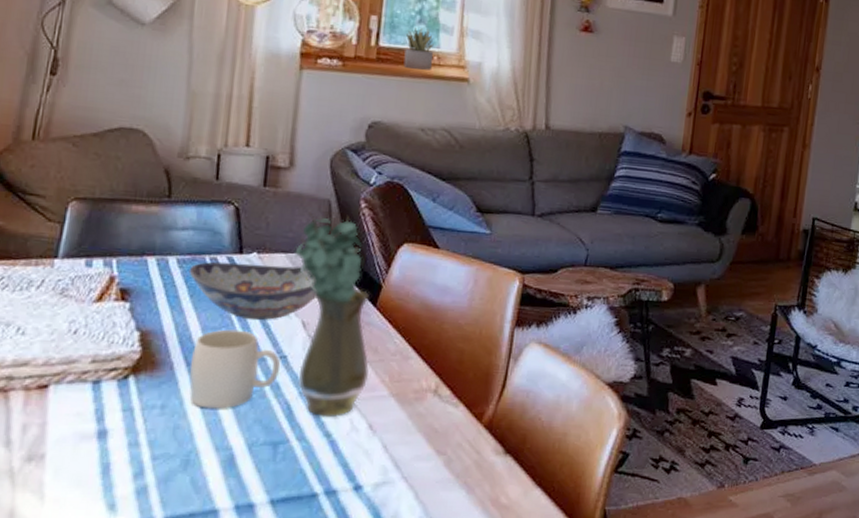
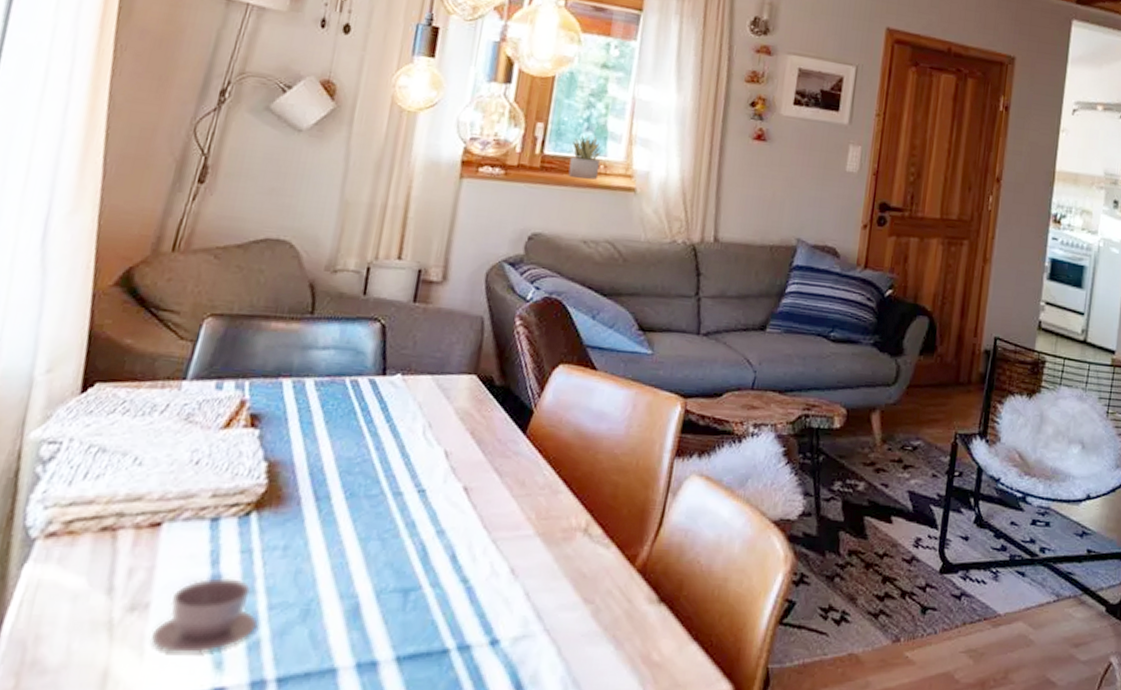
teacup: none [49,432,144,496] -> present [151,577,258,653]
decorative bowl: present [189,261,316,320] -> none [326,384,462,449]
mug: present [189,329,281,409] -> none [315,459,418,551]
vase: present [294,211,369,416] -> none [435,329,519,559]

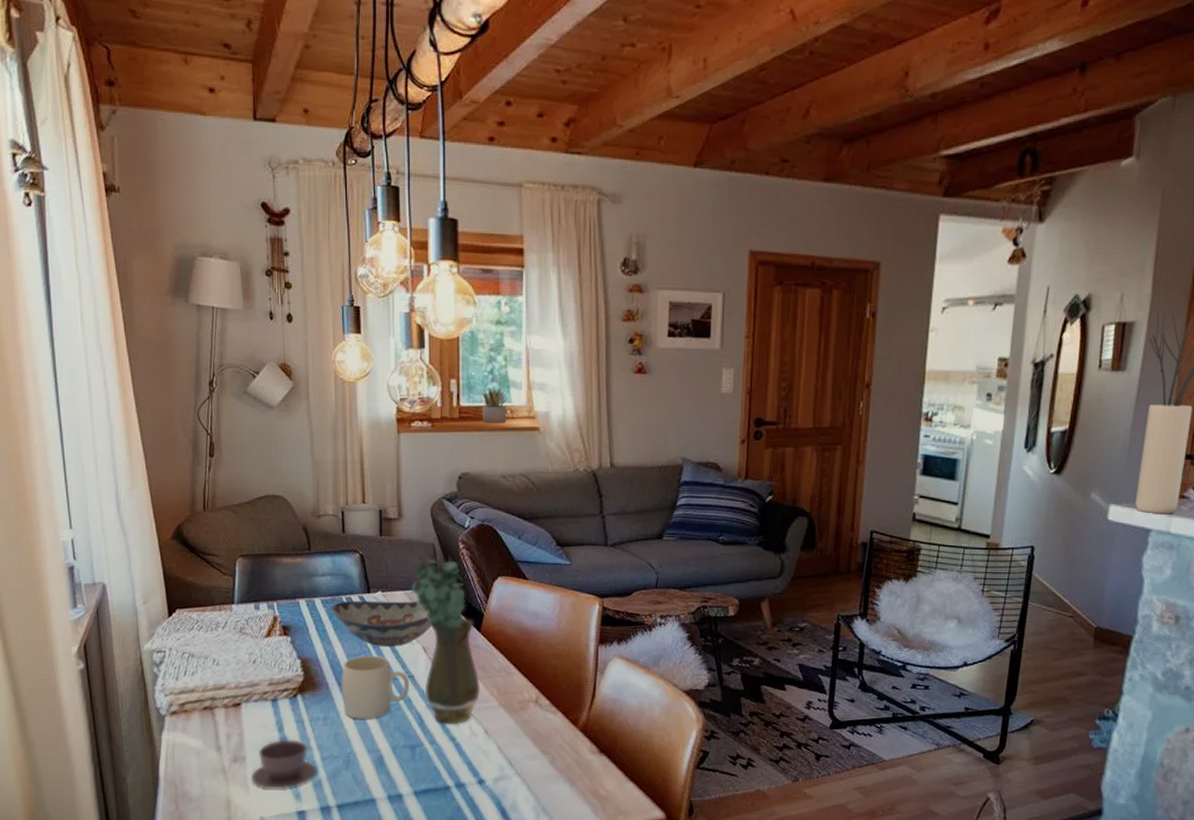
mug: none [315,459,418,551] -> present [341,655,410,720]
decorative bowl: none [326,384,462,449] -> present [331,600,432,646]
vase: none [435,329,519,559] -> present [411,554,481,724]

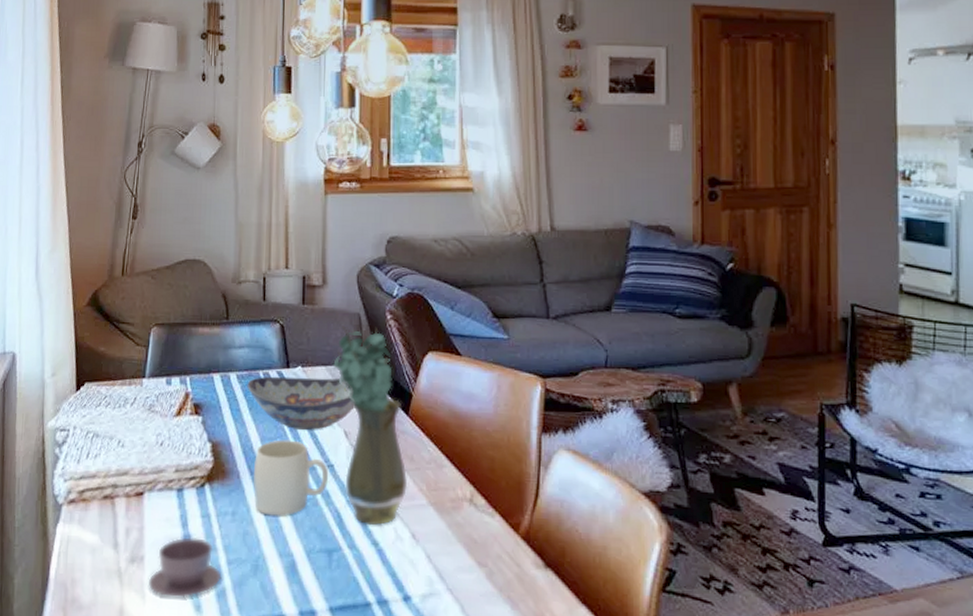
succulent plant: present [481,386,507,424] -> none [412,145,439,185]

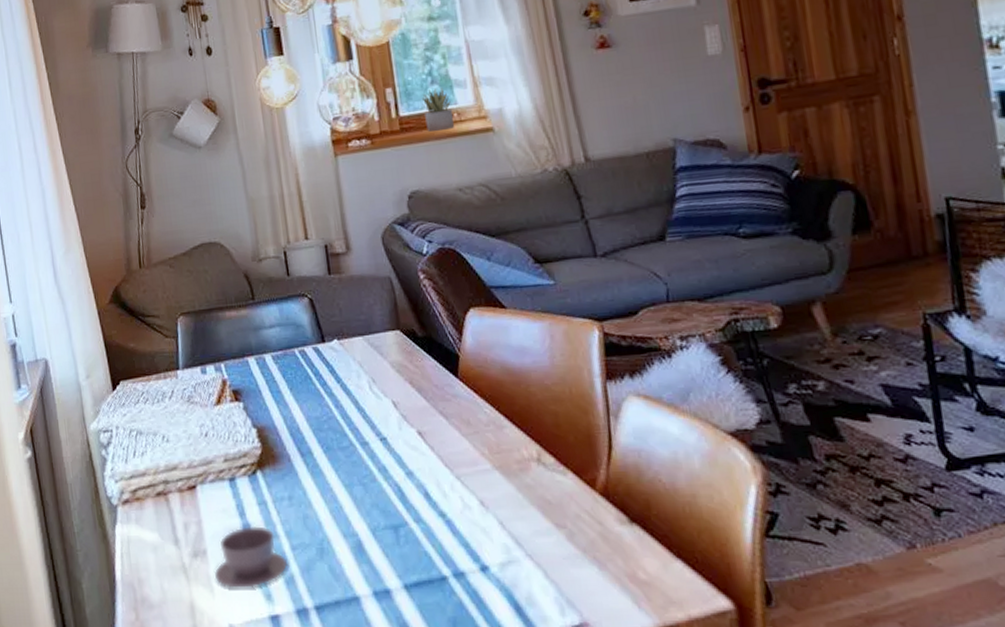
decorative bowl: present [247,376,355,430] -> none [283,347,400,405]
mug: present [253,439,329,516] -> none [303,416,384,497]
vase: present [333,325,408,525] -> none [370,288,469,496]
succulent plant: none [412,145,439,185] -> present [422,88,455,133]

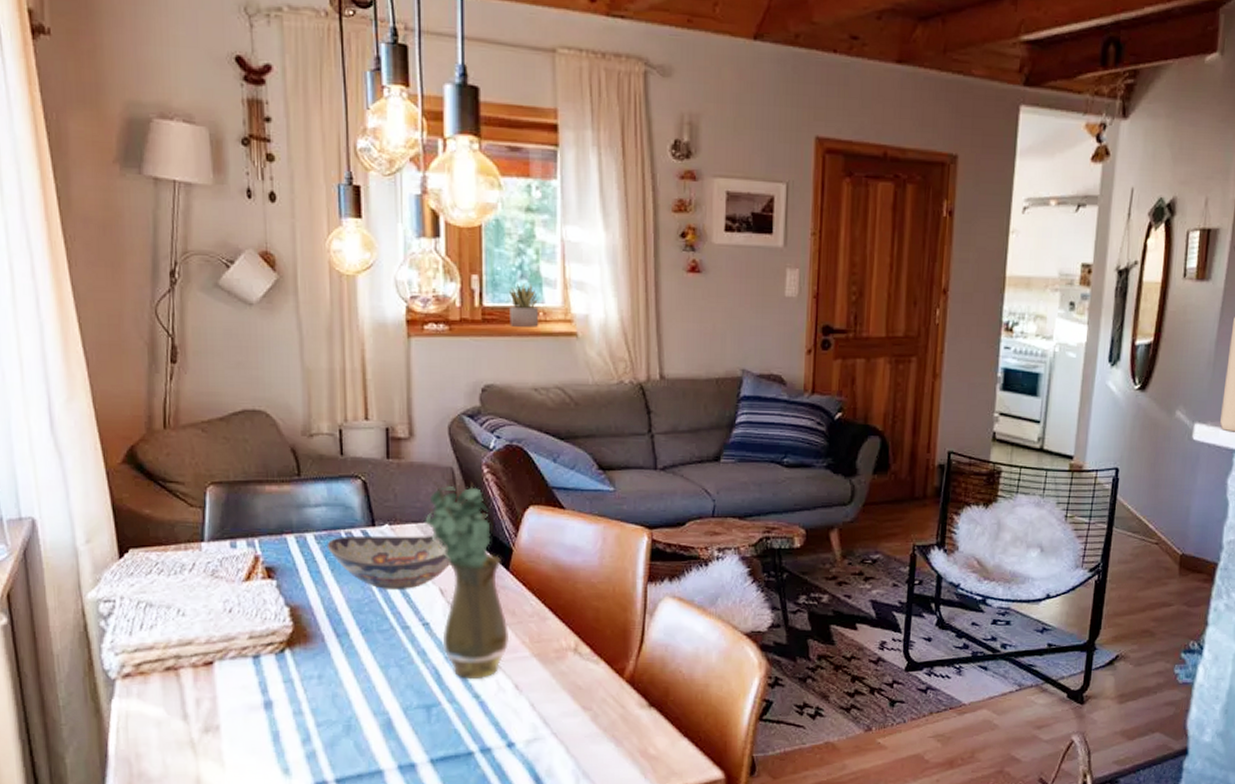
teacup: present [213,526,288,588] -> none [226,703,311,763]
decorative bowl: none [283,347,400,405] -> present [327,535,450,589]
vase: none [370,288,469,496] -> present [425,480,510,679]

